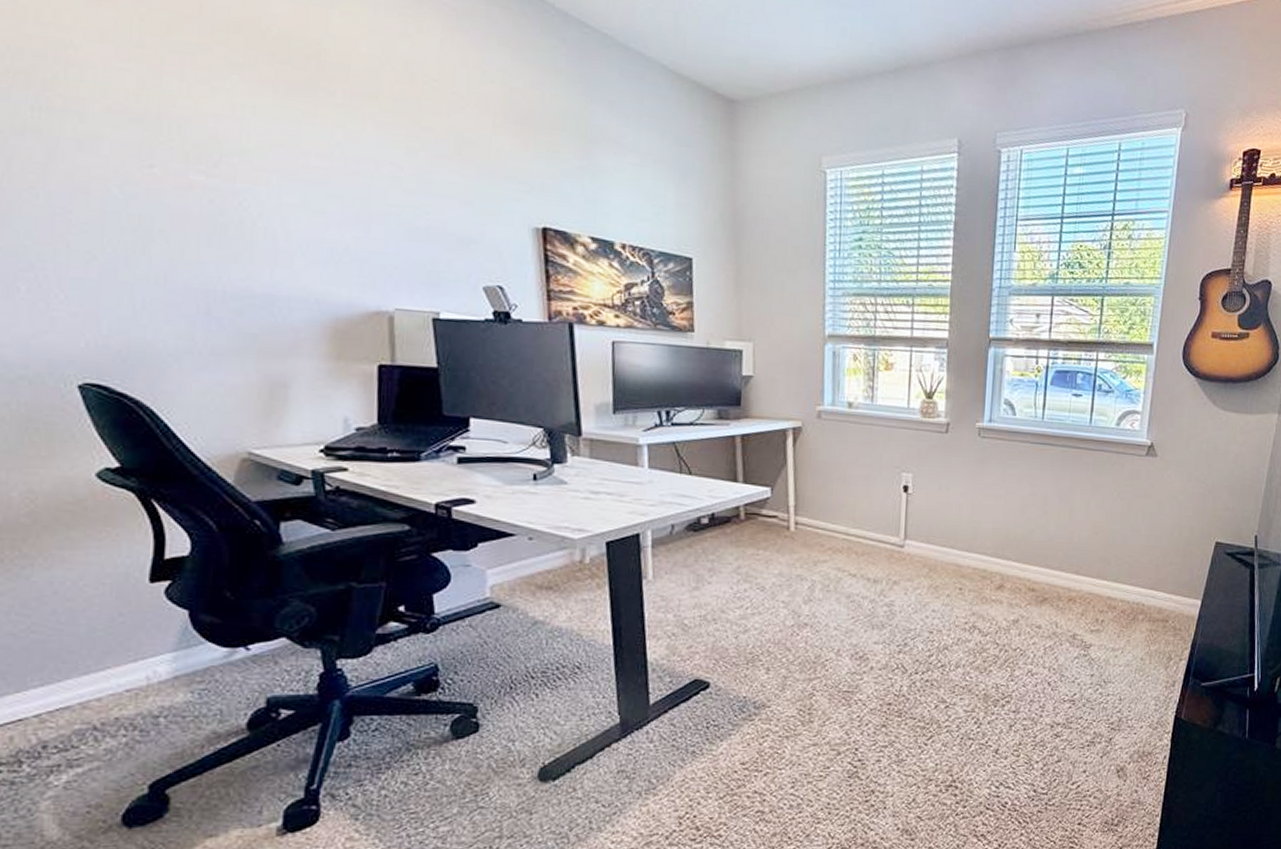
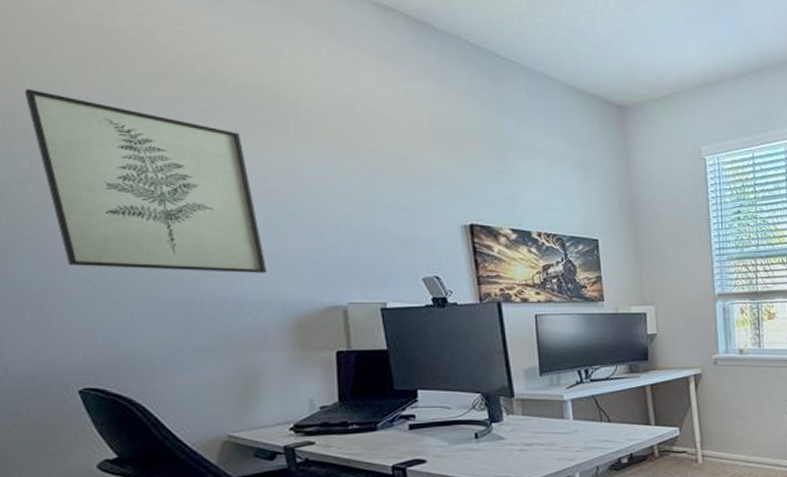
wall art: none [26,21,303,266] -> present [24,89,268,273]

